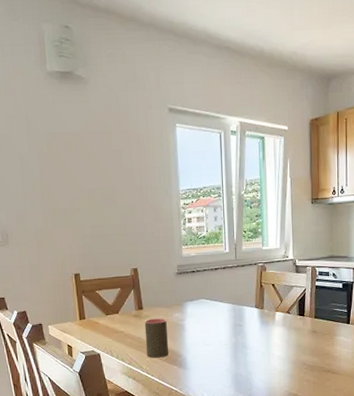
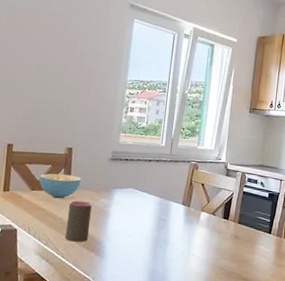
cereal bowl: none [111,295,153,320] -> present [39,173,82,199]

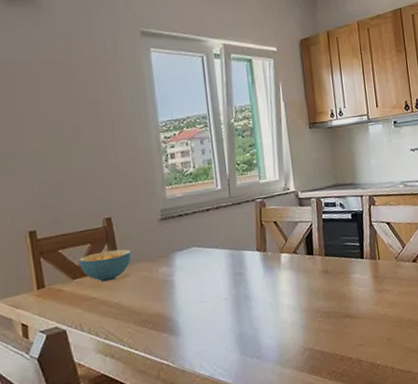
cup: present [65,200,92,242] -> none [122,275,155,328]

